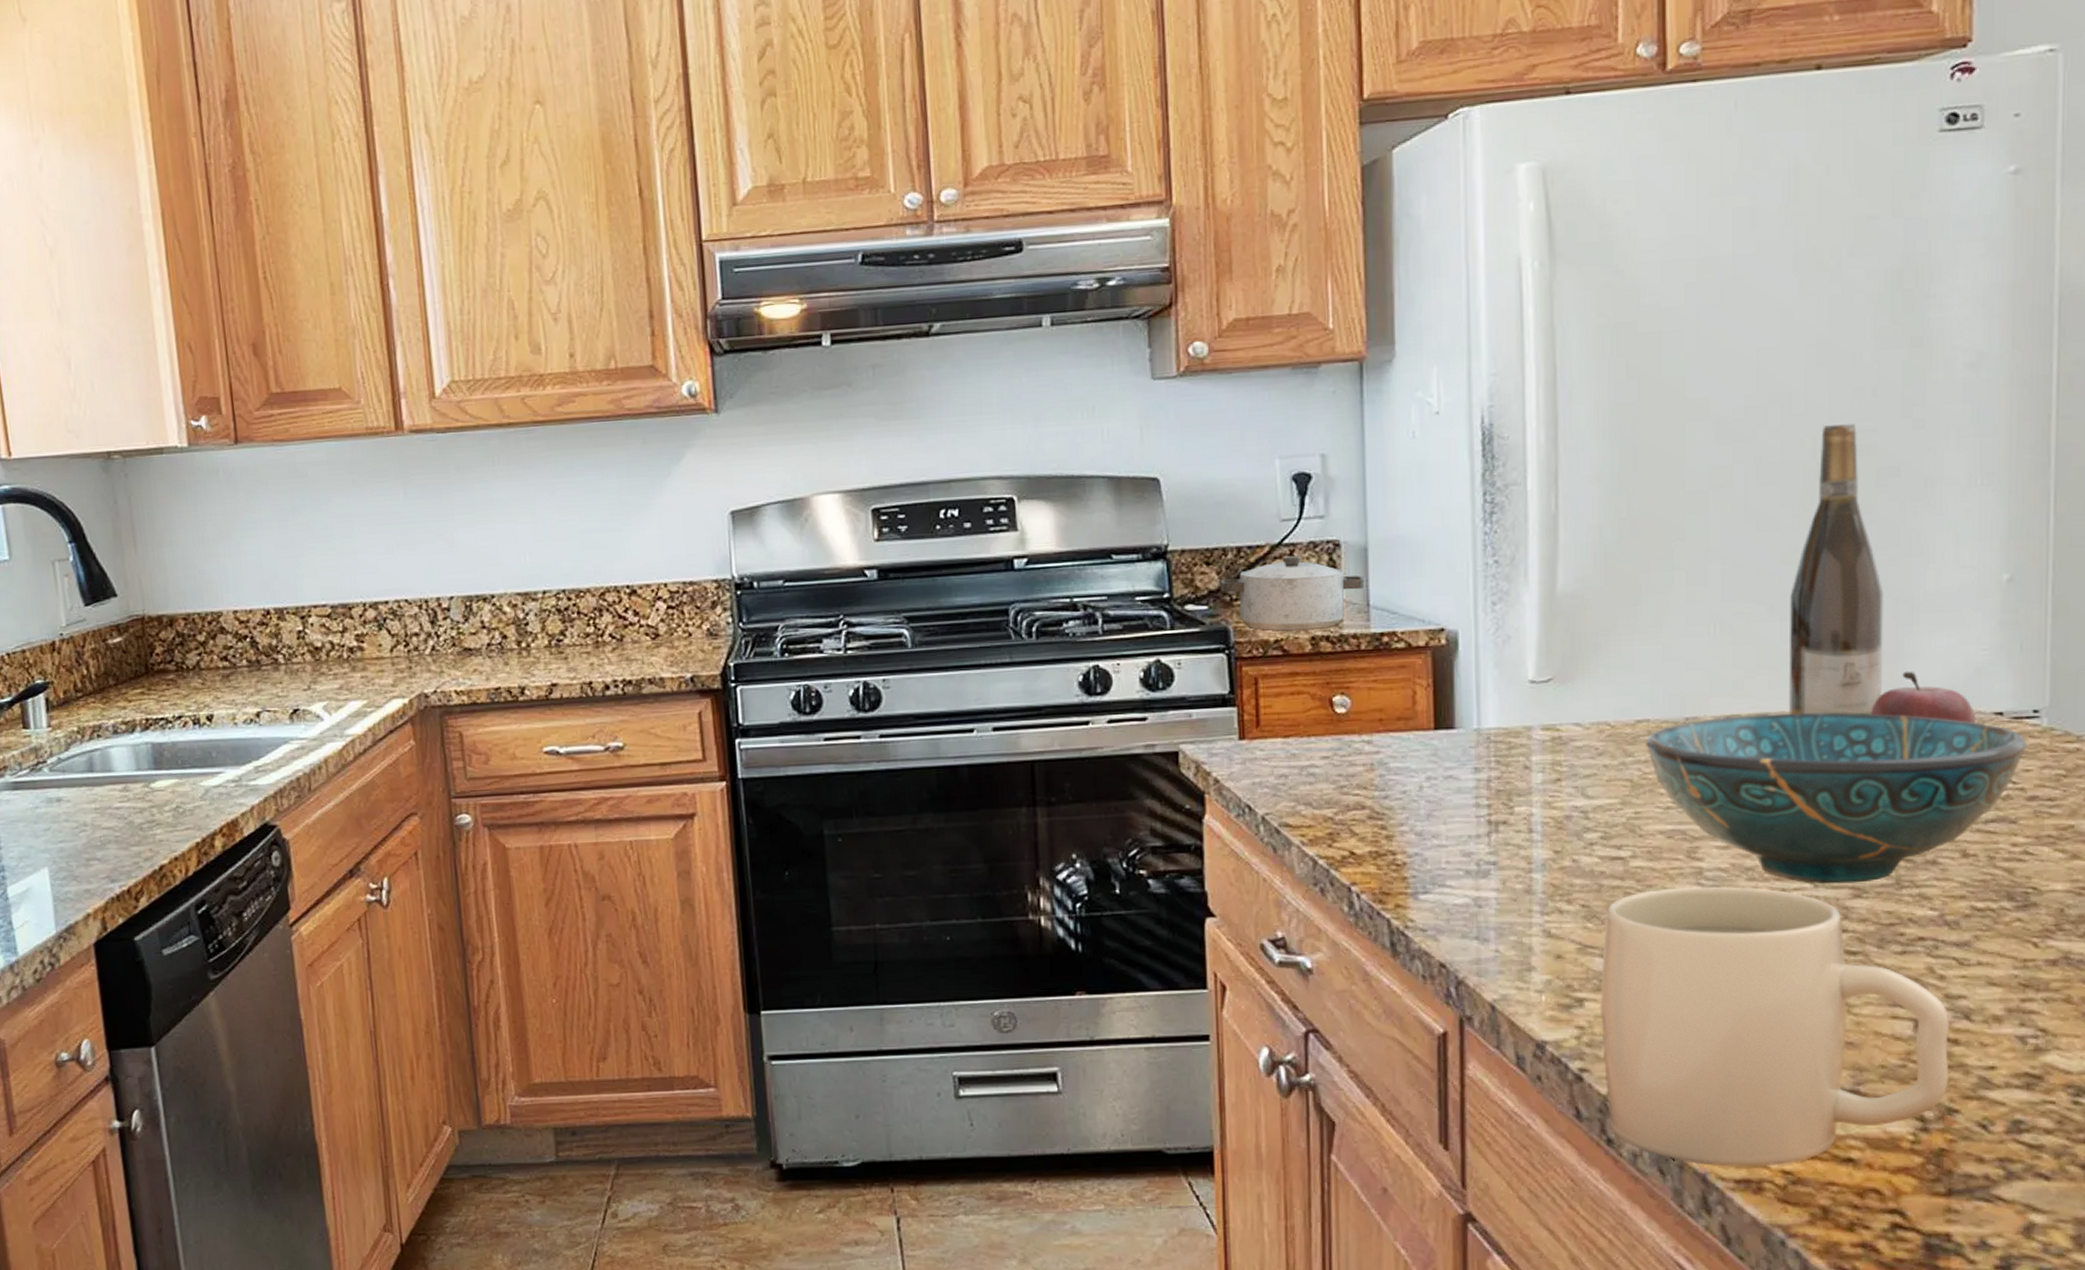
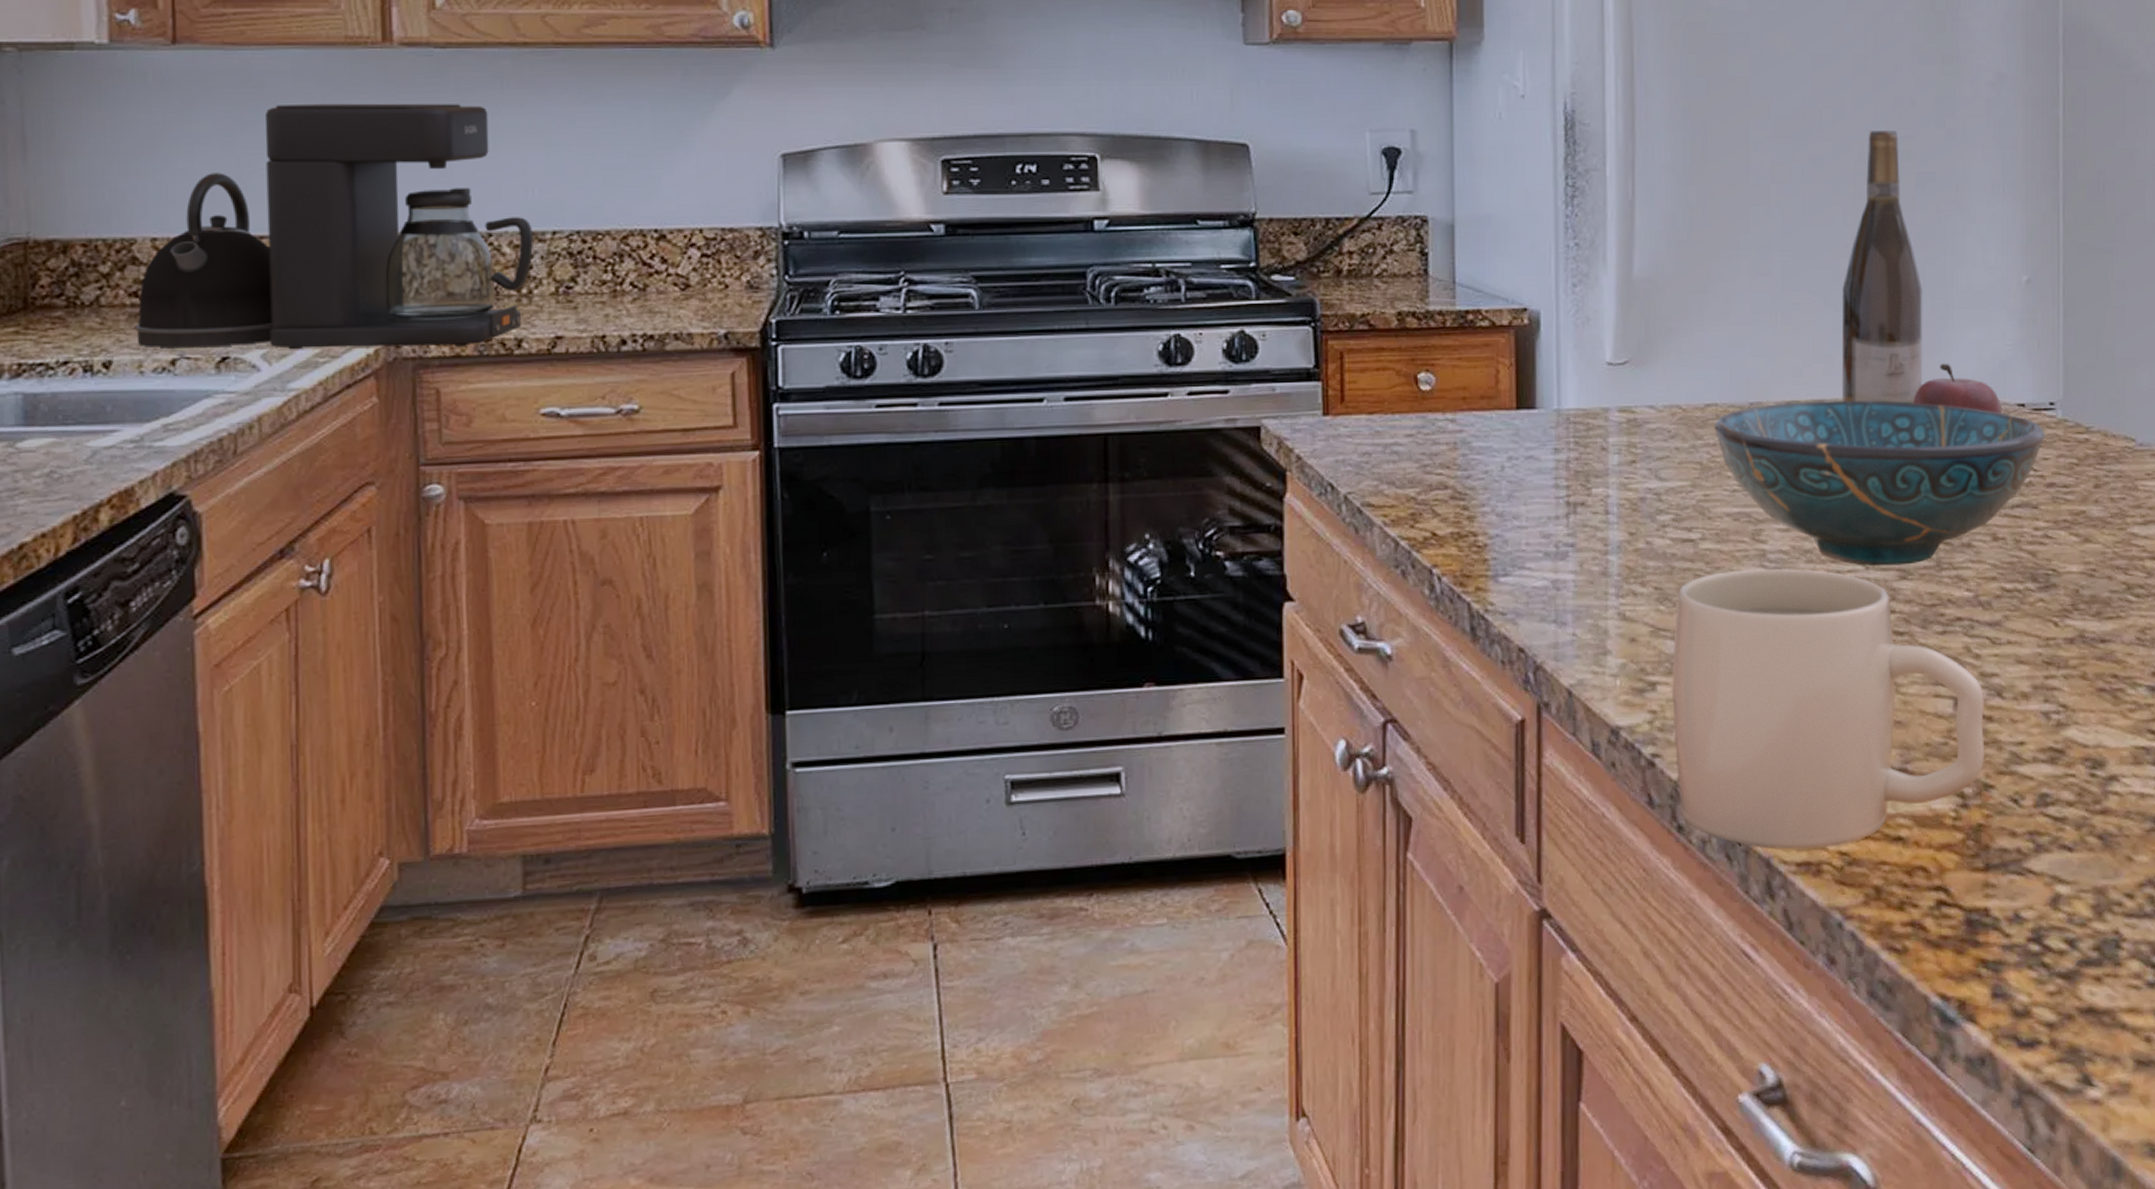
kettle: none [227,552,330,703] -> present [134,173,272,348]
coffee maker: none [309,482,529,701] -> present [264,103,533,349]
cooking pot: present [1220,556,1365,631] -> none [1308,230,1451,306]

